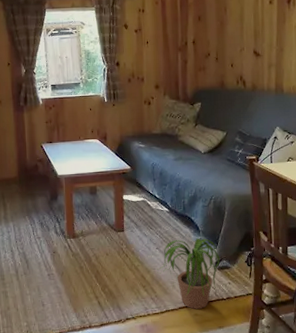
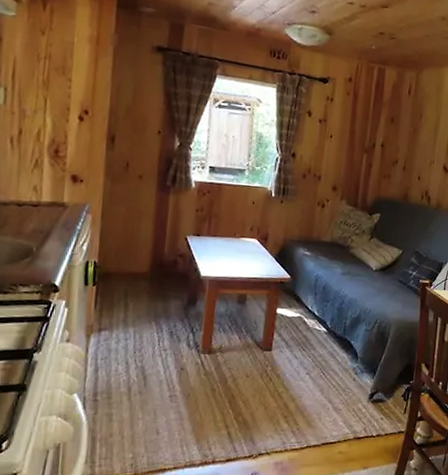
potted plant: present [157,238,223,309] -> none [303,365,377,446]

